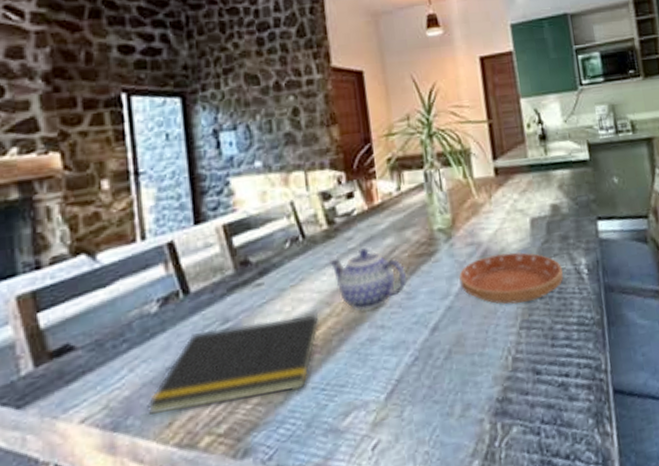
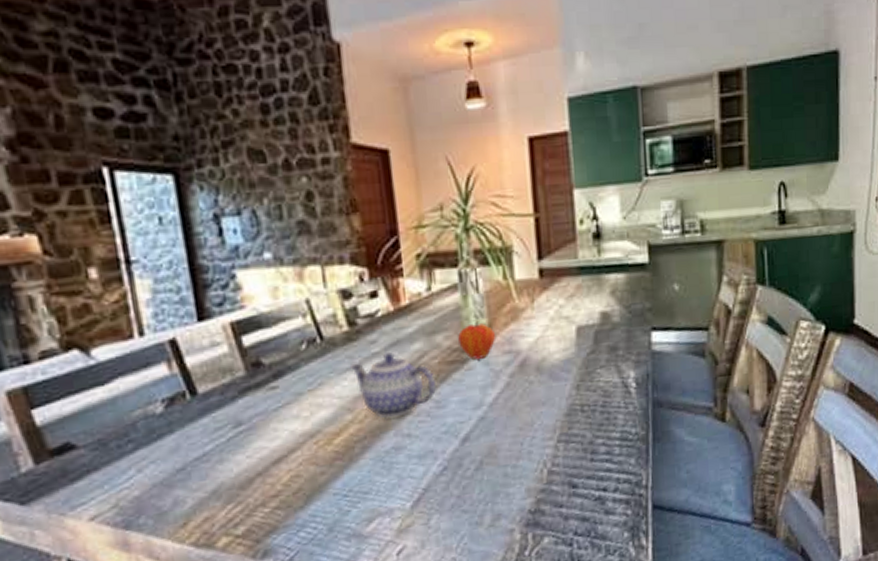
notepad: present [147,313,320,415] -> none [159,419,341,514]
fruit: none [425,215,459,253] -> present [458,319,496,360]
saucer: present [459,252,563,304] -> none [494,362,609,417]

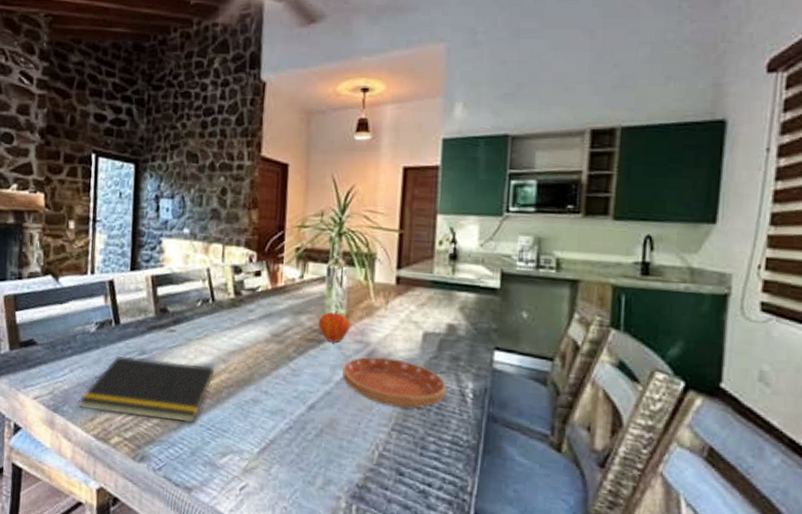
notepad: none [159,419,341,514] -> present [78,355,215,423]
teapot: present [349,352,437,419] -> none [230,322,295,376]
saucer: none [494,362,609,417] -> present [342,356,446,409]

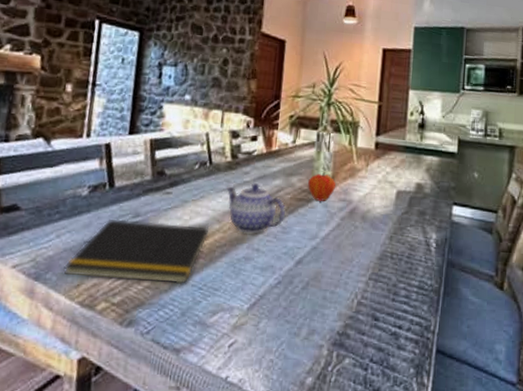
teapot: none [230,322,295,376] -> present [225,183,286,234]
saucer: present [342,356,446,409] -> none [327,213,415,259]

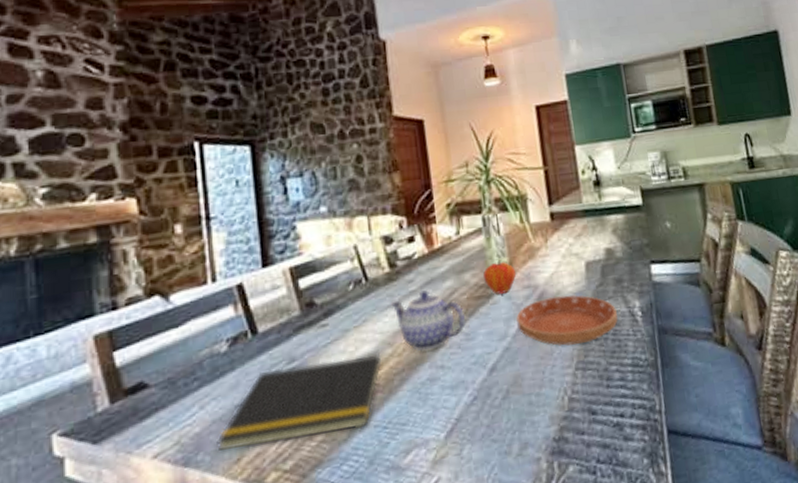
saucer: none [327,213,415,259] -> present [516,295,618,346]

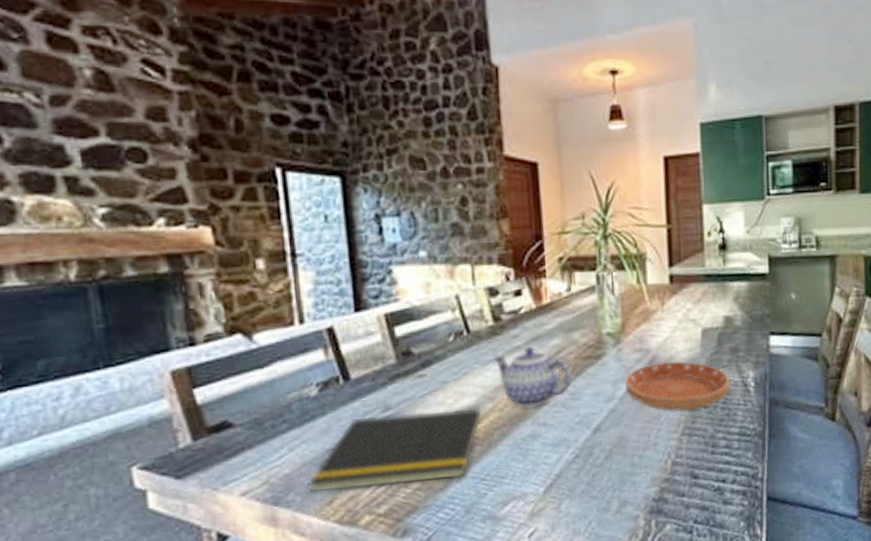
fruit: present [483,258,516,295] -> none [594,319,629,357]

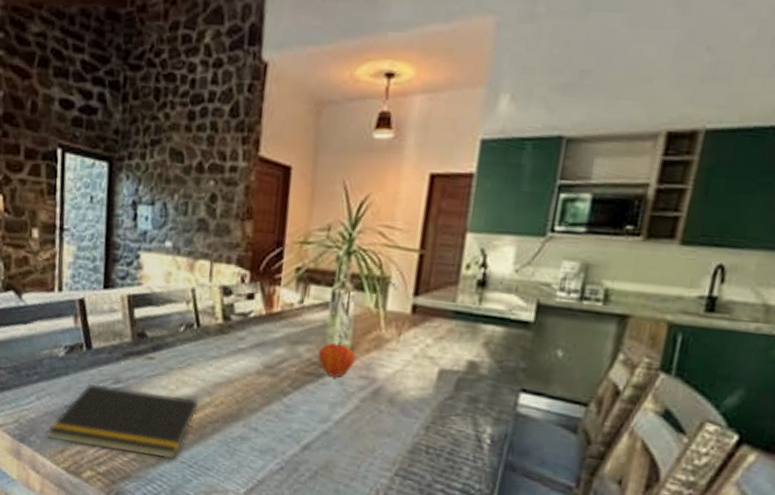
teapot: present [492,347,573,408] -> none [216,351,290,412]
fruit: none [594,319,629,357] -> present [318,340,356,378]
saucer: present [625,361,730,411] -> none [342,394,461,453]

